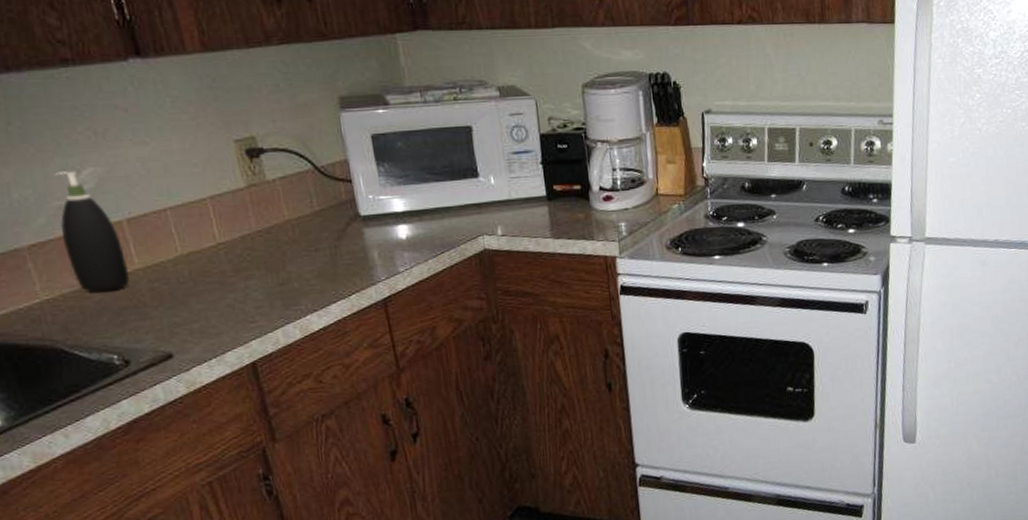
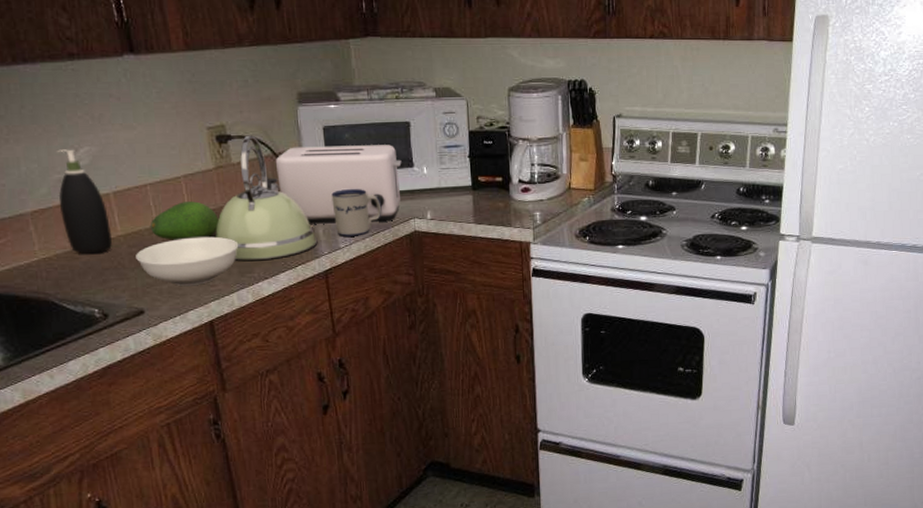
bowl: none [158,265,281,324] -> present [136,236,239,286]
fruit: none [173,226,255,272] -> present [150,201,219,240]
kettle: none [251,147,373,292] -> present [215,135,318,261]
toaster: none [317,153,466,247] -> present [275,145,402,224]
mug: none [385,203,446,260] -> present [331,188,382,238]

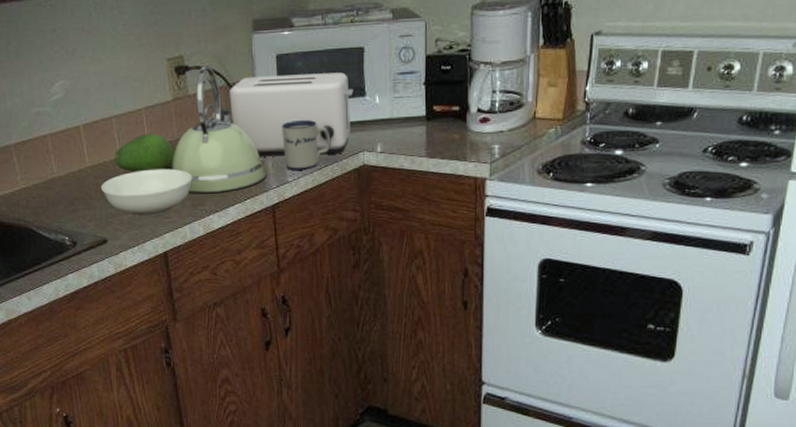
soap dispenser: present [57,149,112,254] -> none [37,83,81,184]

